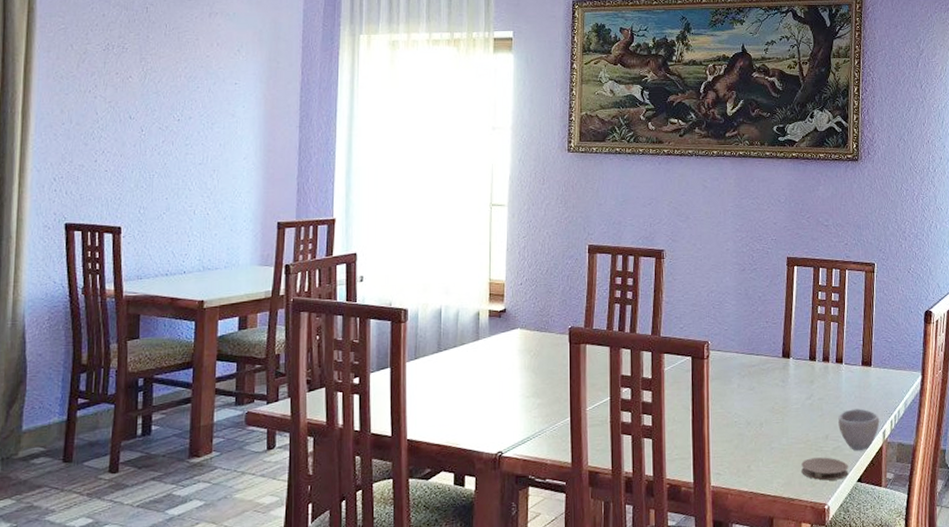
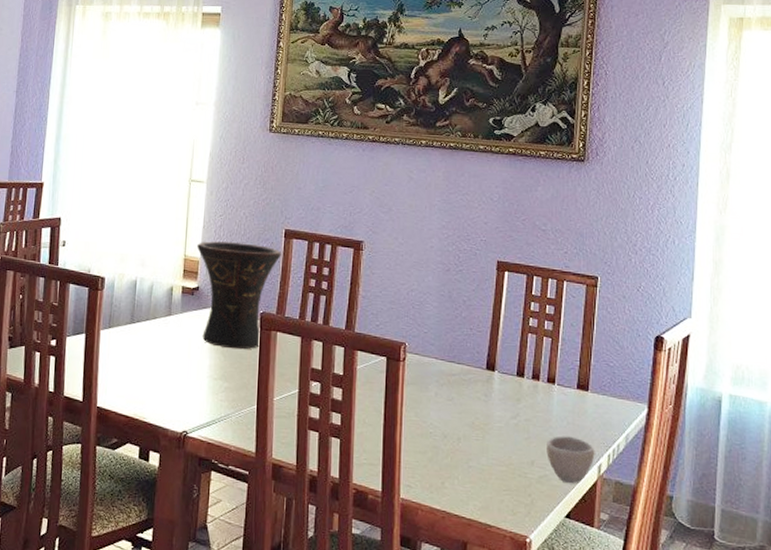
vase: none [502,262,587,366] -> present [197,241,282,350]
coaster: present [801,457,849,481] -> none [502,483,556,512]

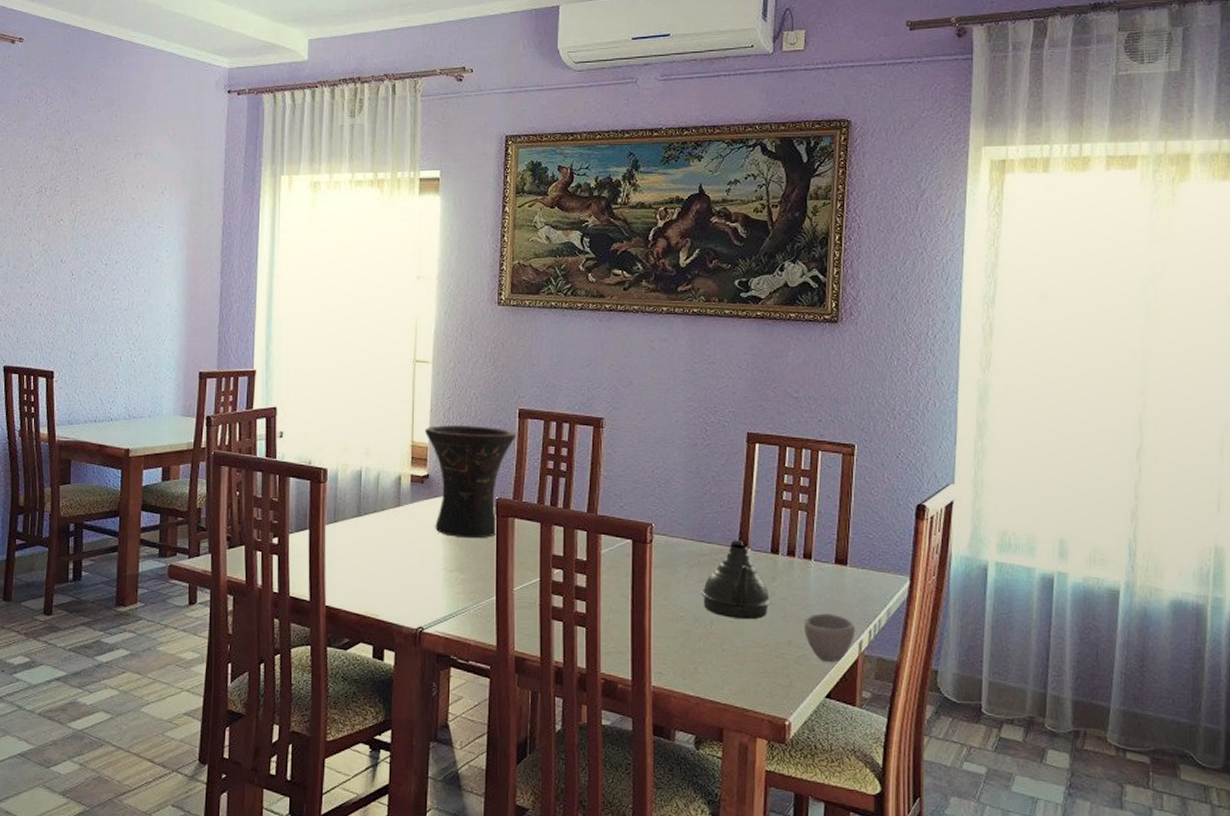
teapot: none [450,362,516,439] -> present [701,540,771,620]

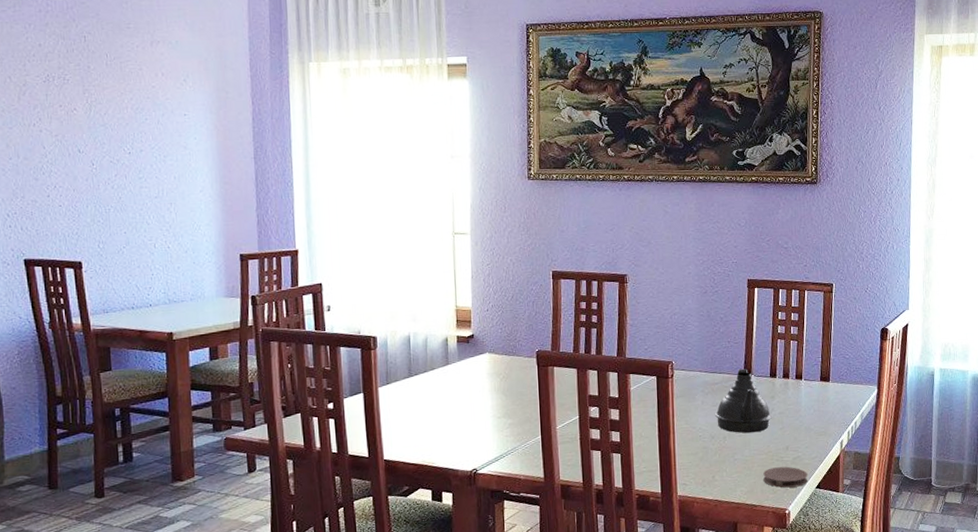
vase: present [425,425,517,539] -> none [468,288,552,388]
coaster: none [758,665,815,693] -> present [763,466,808,488]
cup: present [804,613,856,663] -> none [798,421,838,460]

